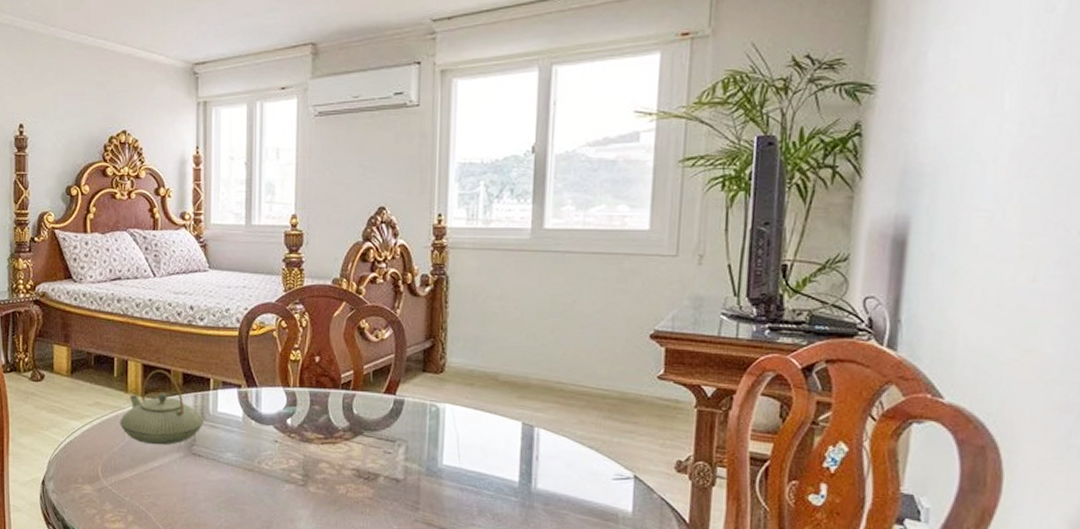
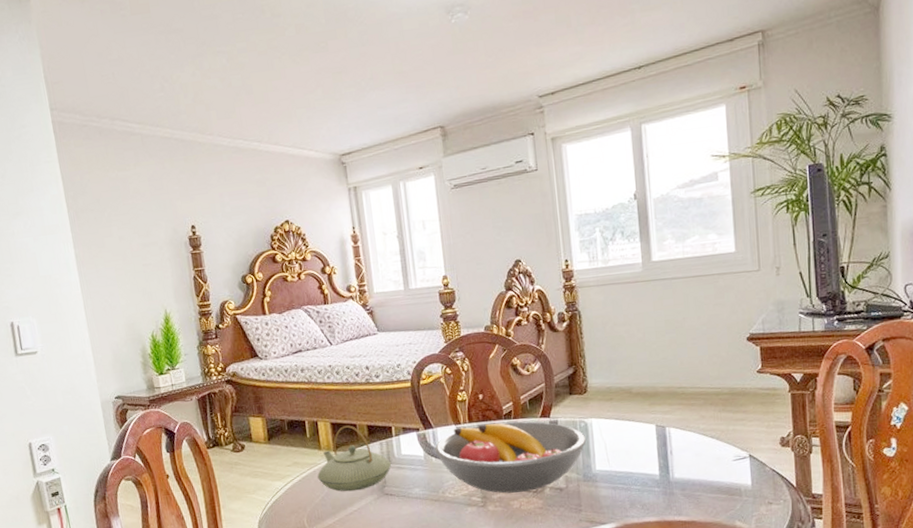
fruit bowl: none [256,391,436,477] -> present [434,421,587,494]

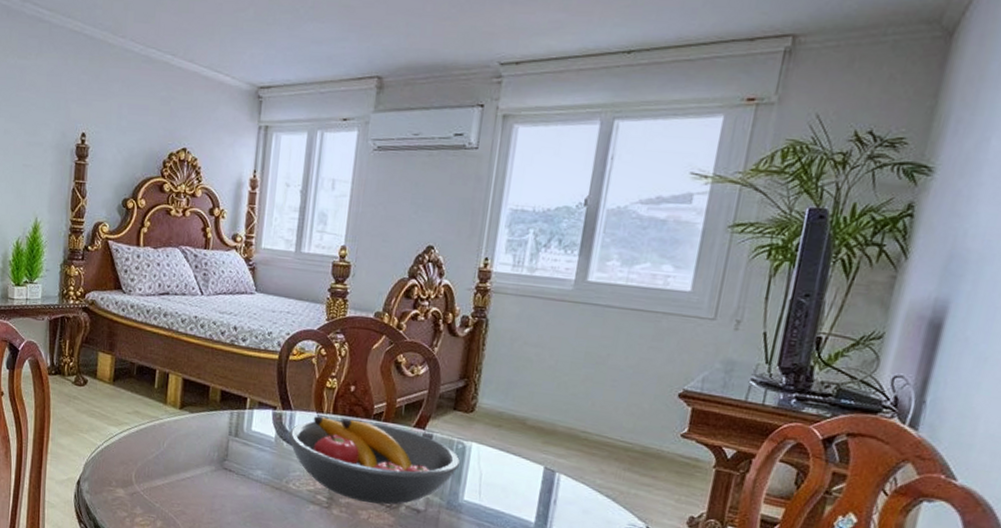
teapot: present [317,425,392,492] -> none [156,384,239,458]

